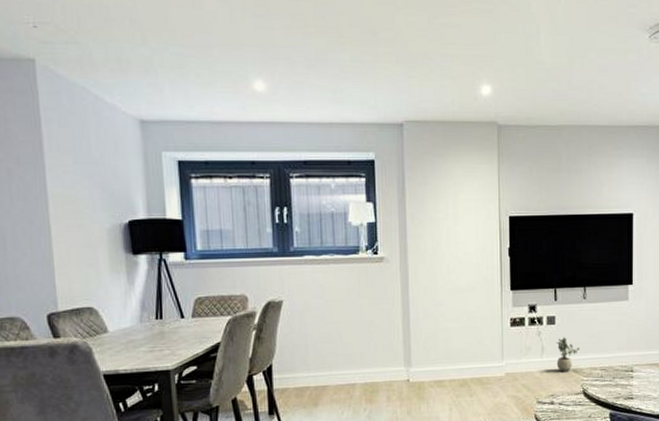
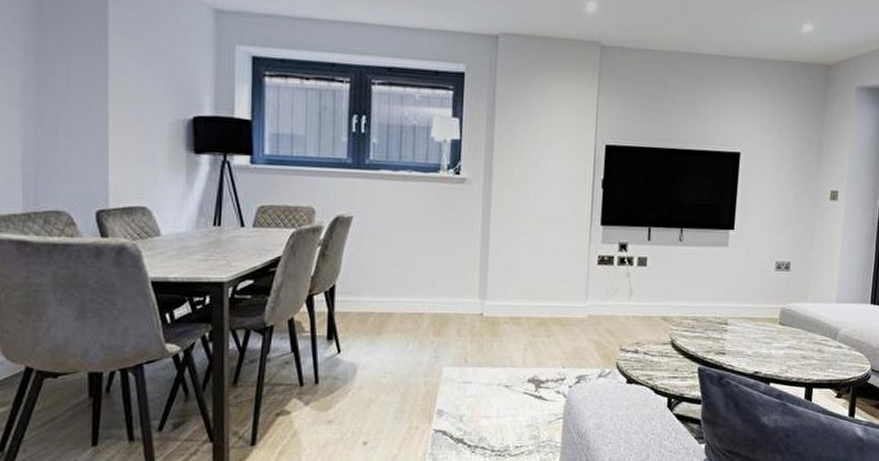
potted plant: present [556,337,580,373] -> none [644,281,671,320]

